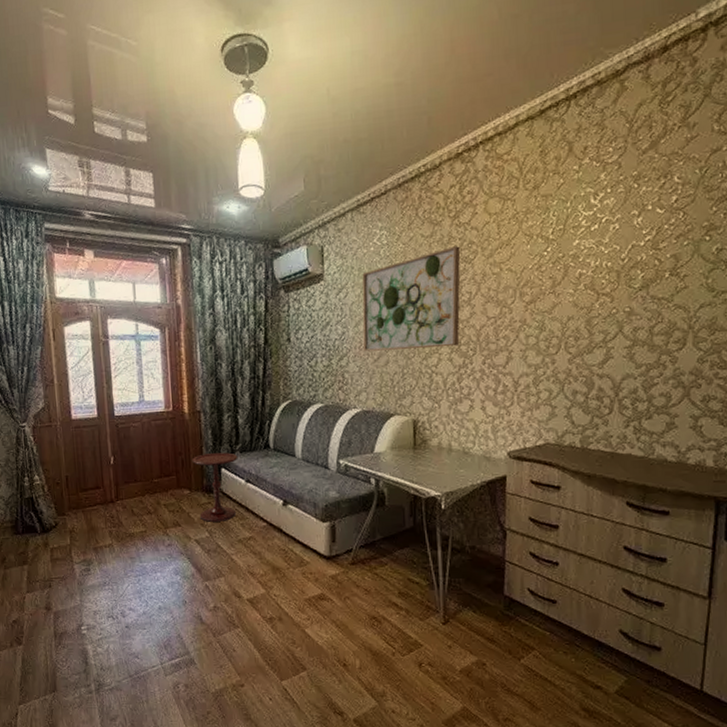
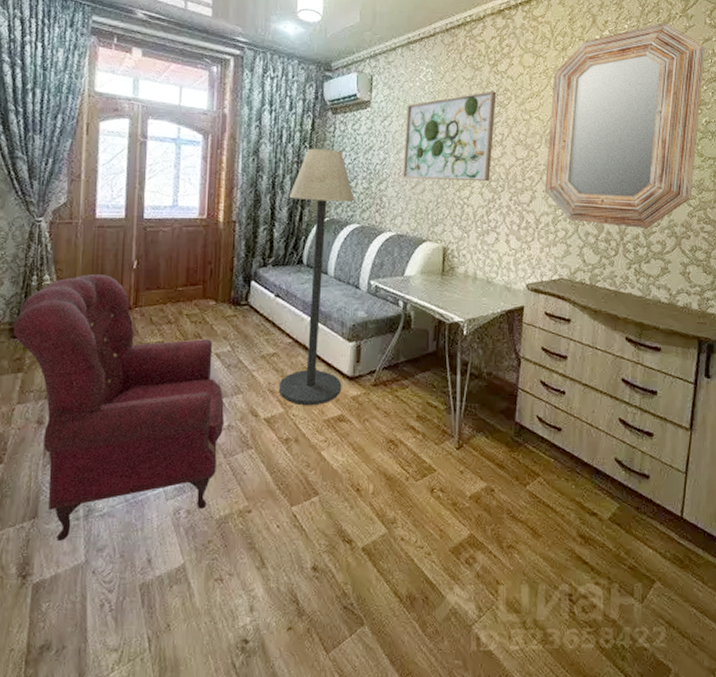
armchair: none [14,472,210,711] -> present [13,274,224,541]
side table: present [192,452,238,522] -> none [221,265,270,336]
floor lamp: none [249,329,320,586] -> present [278,148,355,406]
home mirror: none [521,138,714,381] -> present [544,23,706,228]

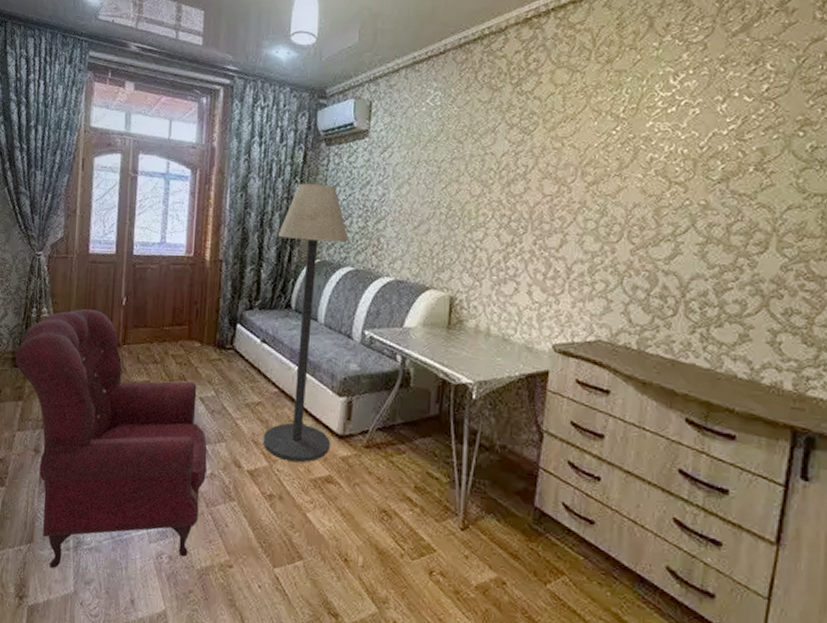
wall art: present [403,91,497,182] -> none [404,115,520,222]
home mirror: present [544,23,706,228] -> none [578,21,814,284]

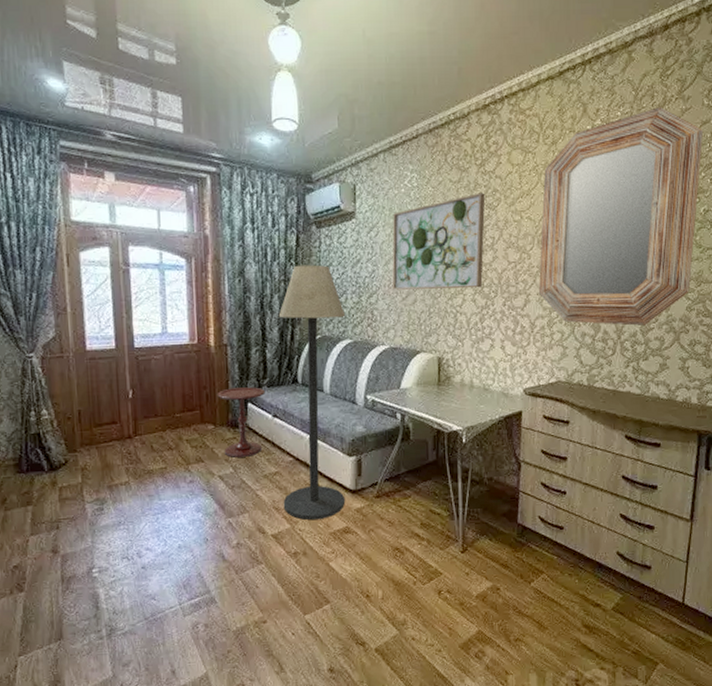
armchair: present [15,309,208,568] -> none [17,406,233,659]
side table: none [207,306,256,382] -> present [217,387,266,458]
wall art: none [404,115,520,222] -> present [392,193,486,290]
home mirror: none [578,21,814,284] -> present [538,107,704,326]

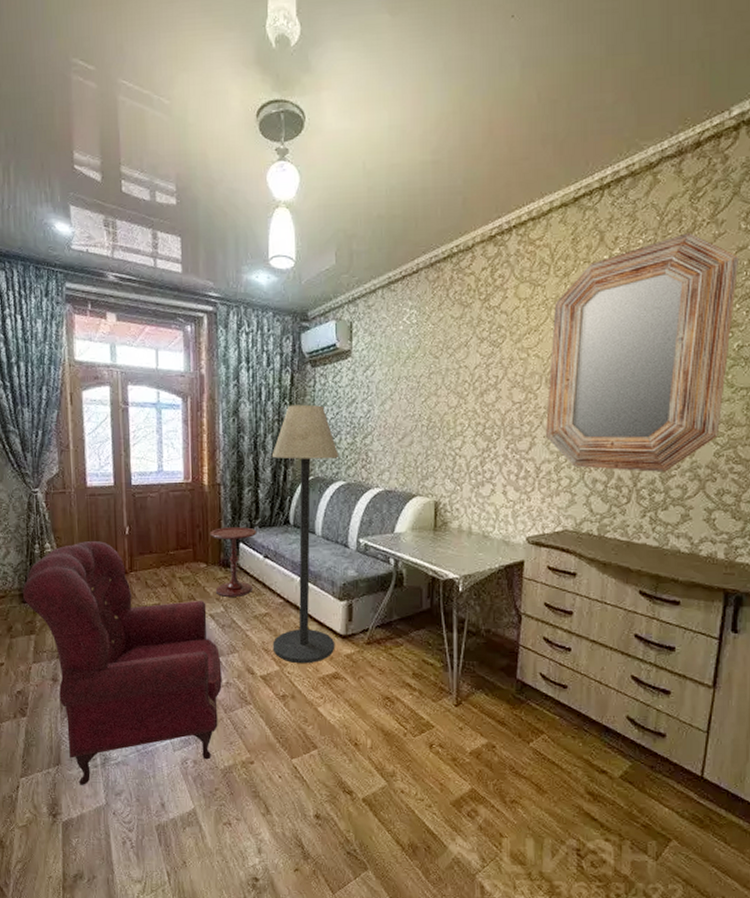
armchair: none [17,406,233,659] -> present [22,541,222,785]
wall art: present [392,193,486,290] -> none [388,329,489,431]

